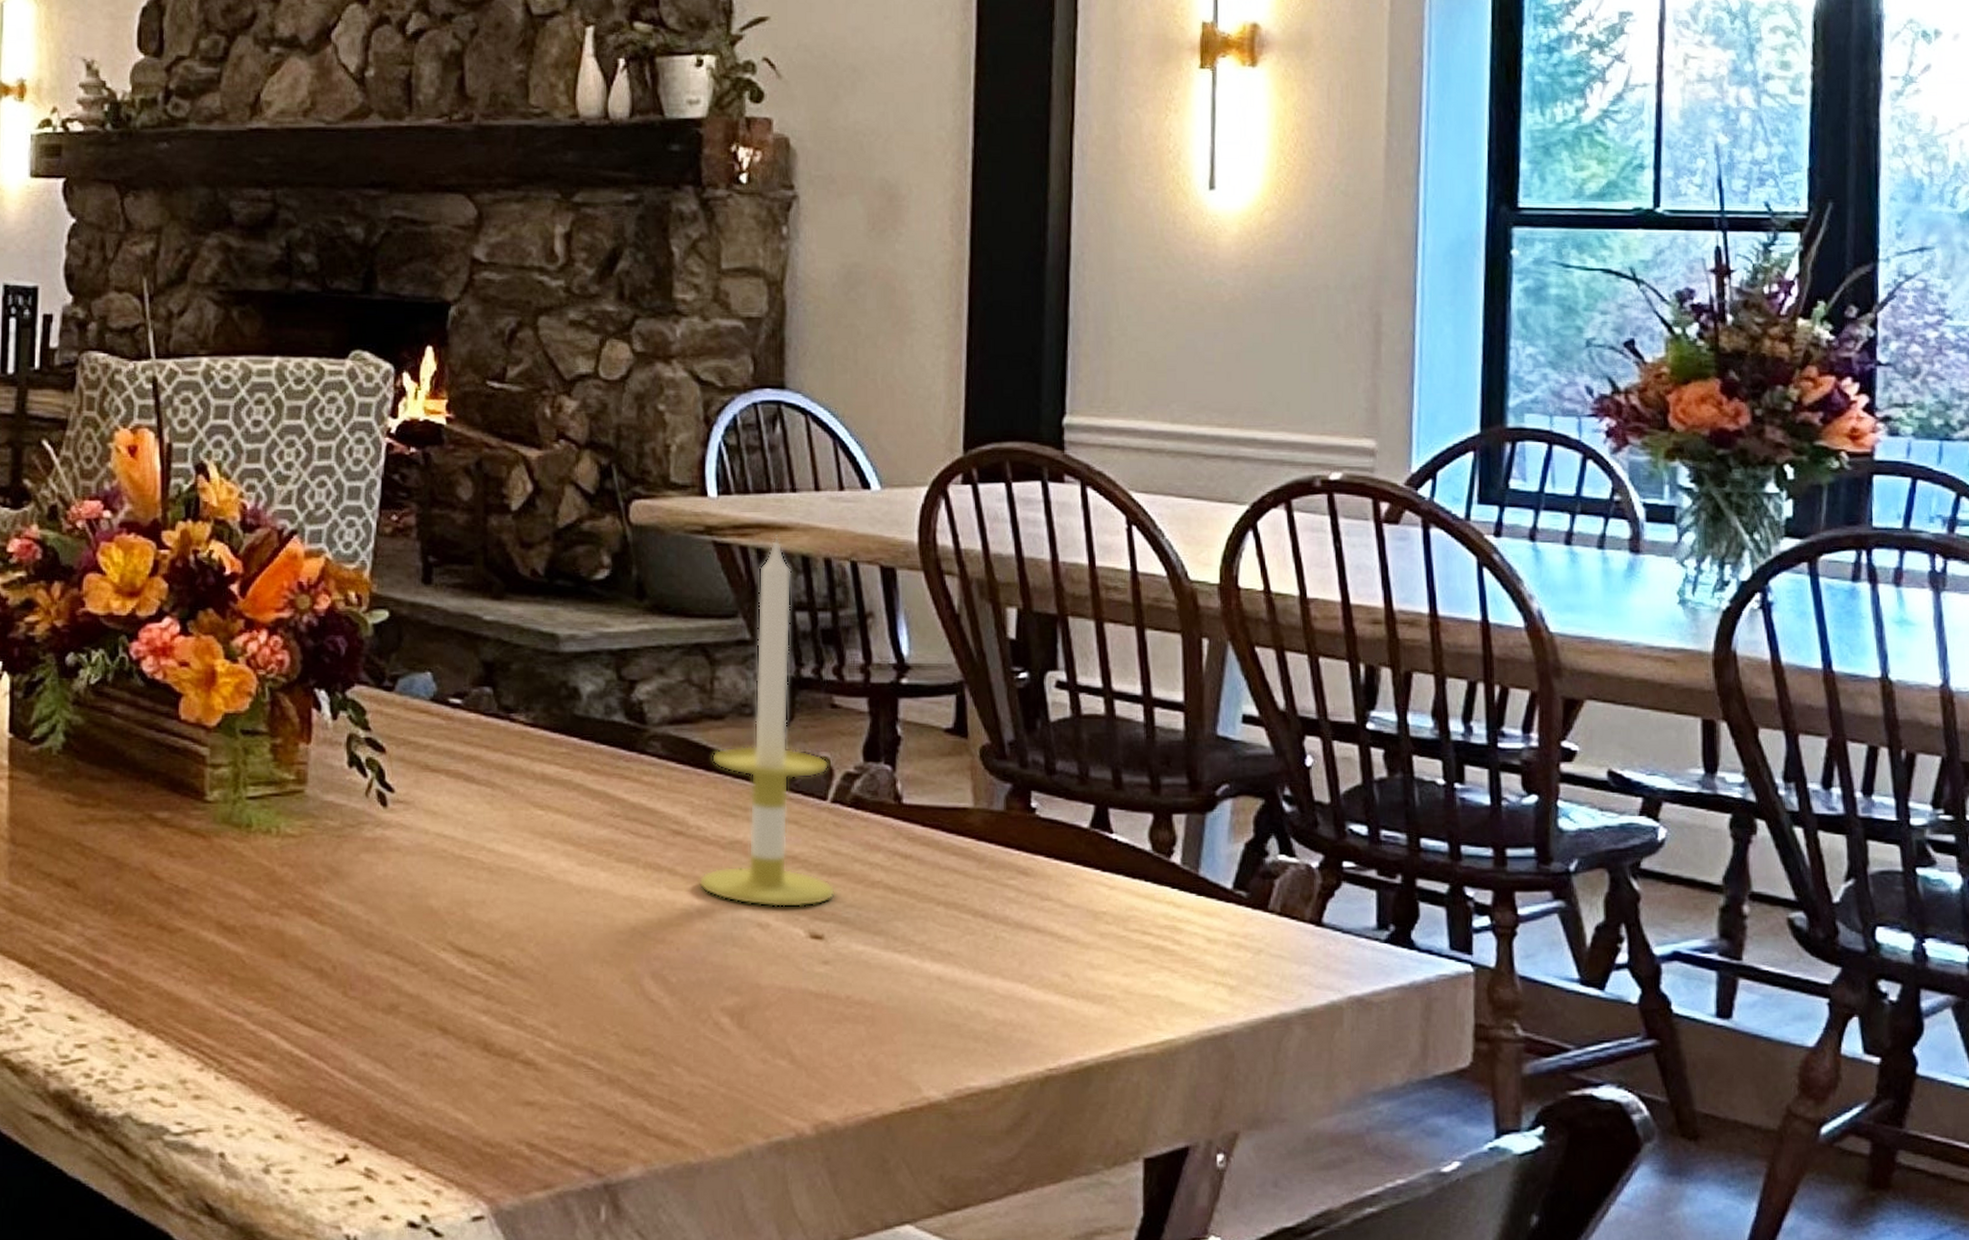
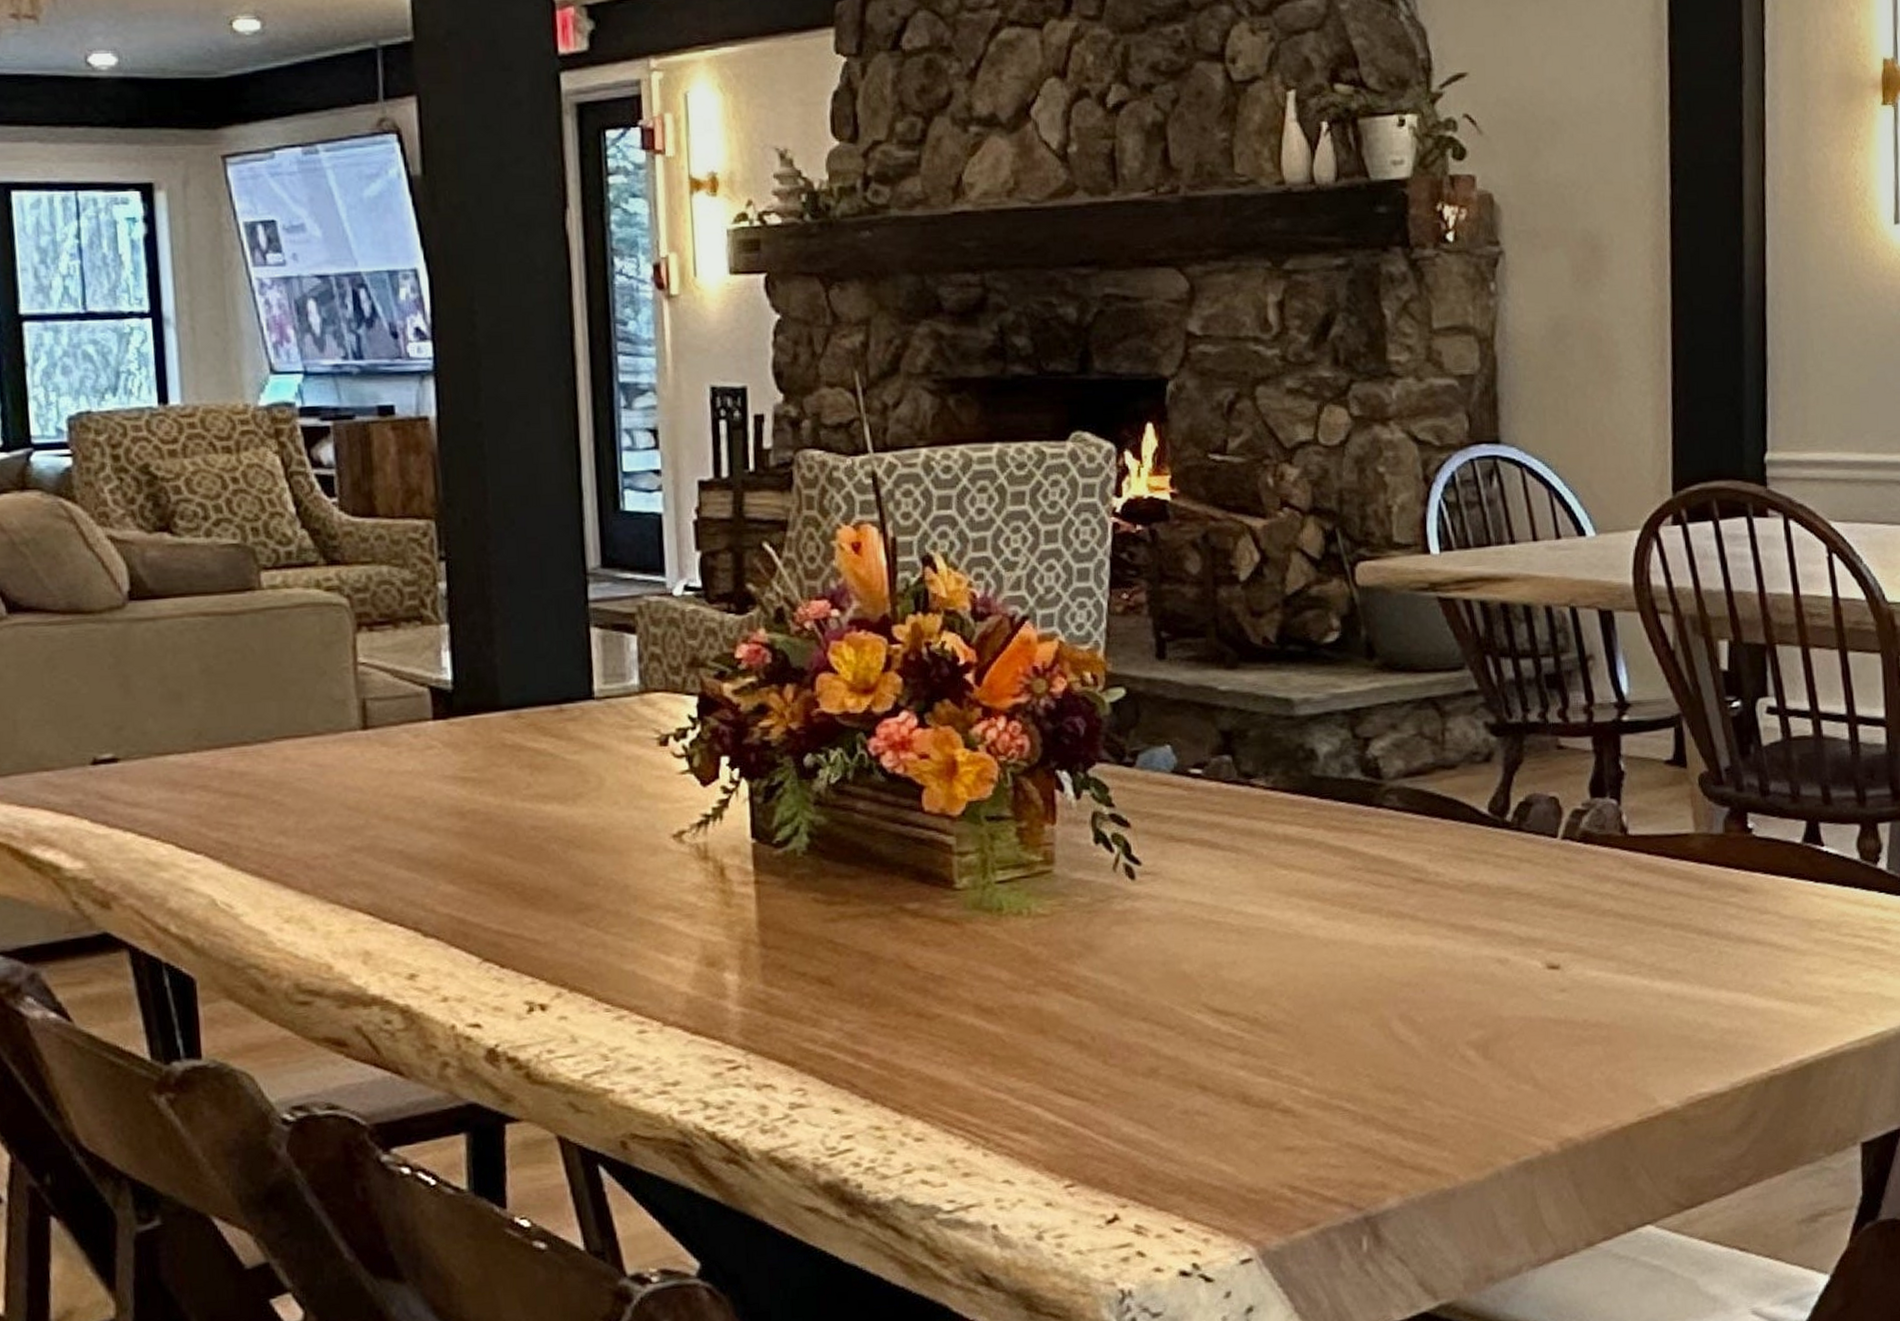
candle: present [698,535,836,908] -> none [1439,586,1570,944]

